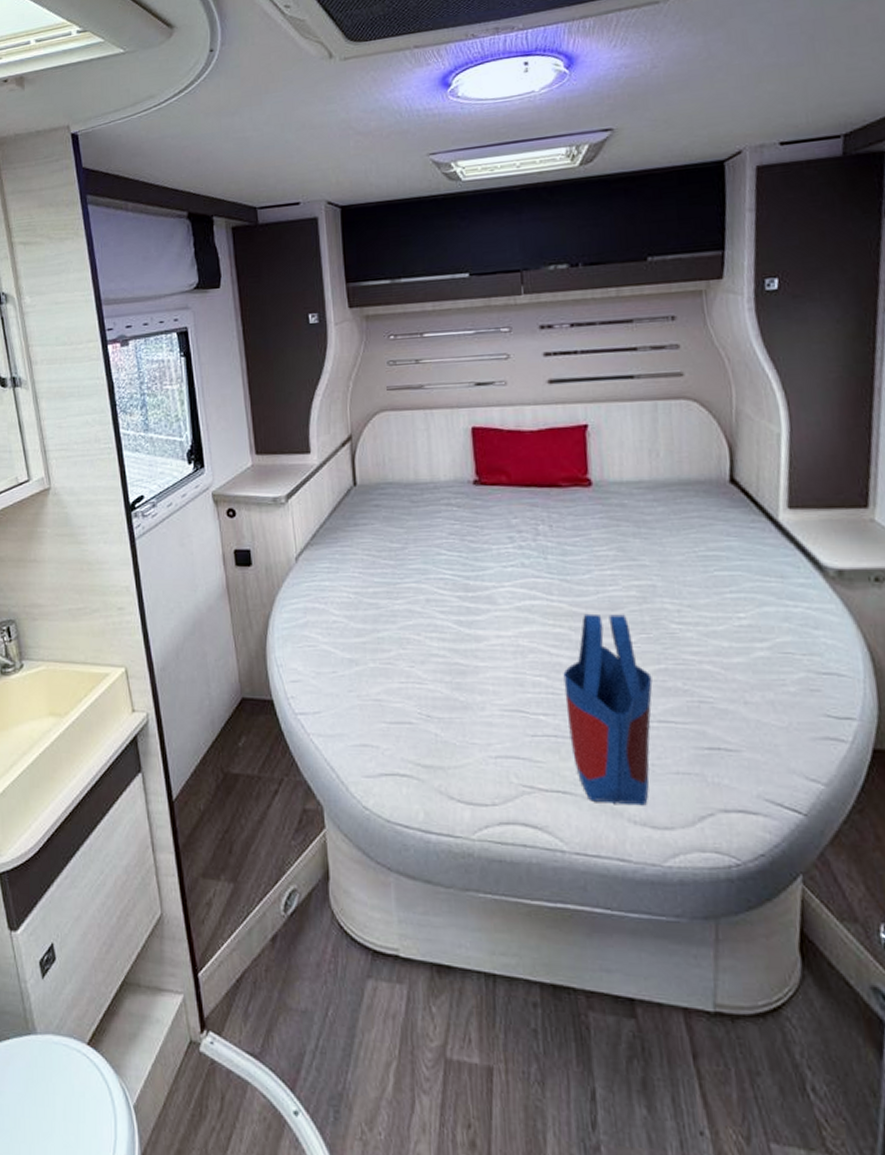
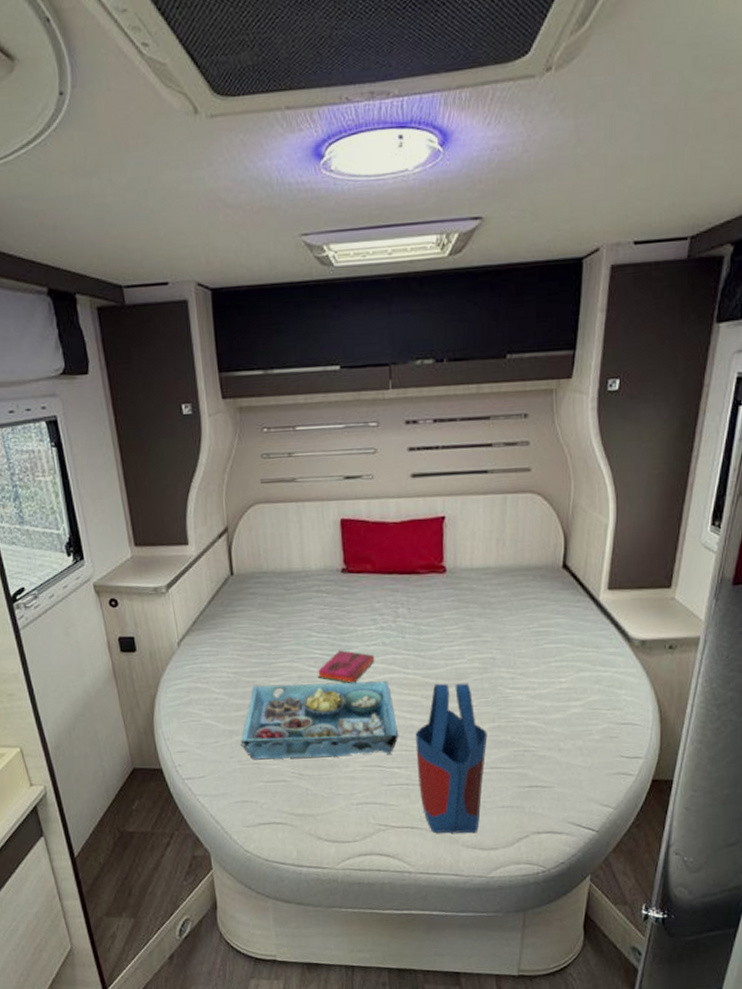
serving tray: none [360,607,544,697] -> present [240,680,399,760]
hardback book: none [448,571,513,609] -> present [318,650,375,683]

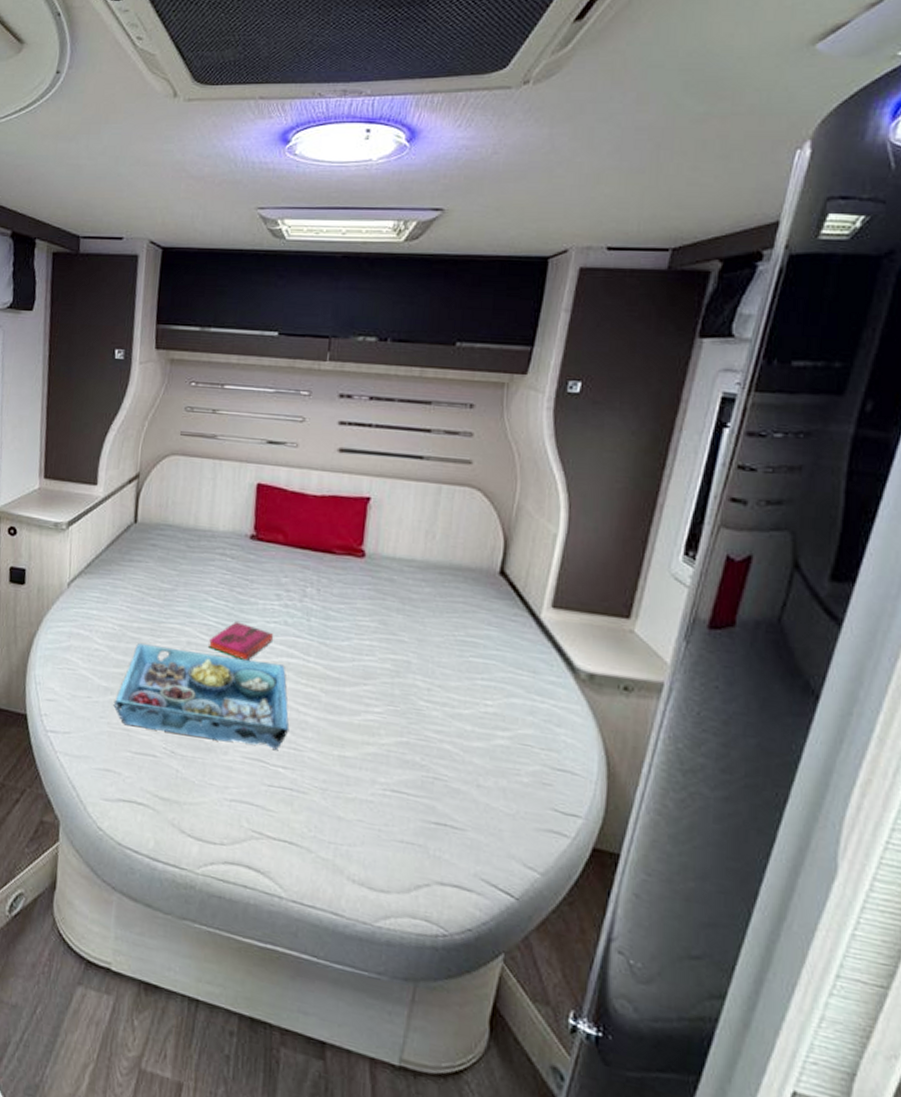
tote bag: present [415,683,488,834] -> none [304,678,393,867]

